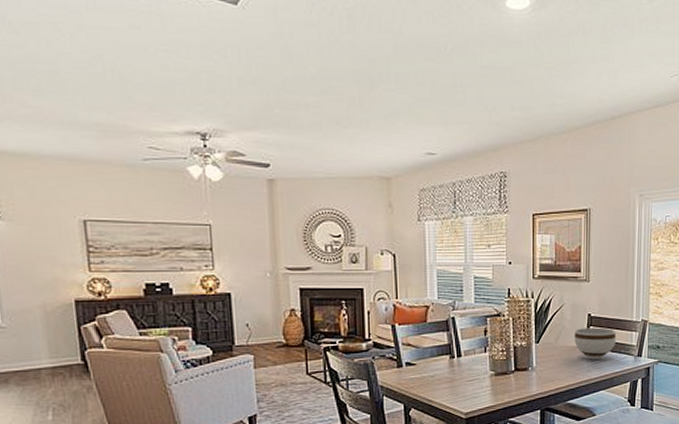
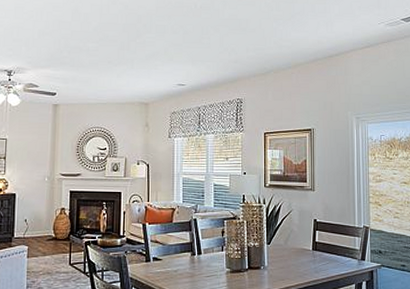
bowl: present [574,327,617,360] -> none [302,232,341,262]

